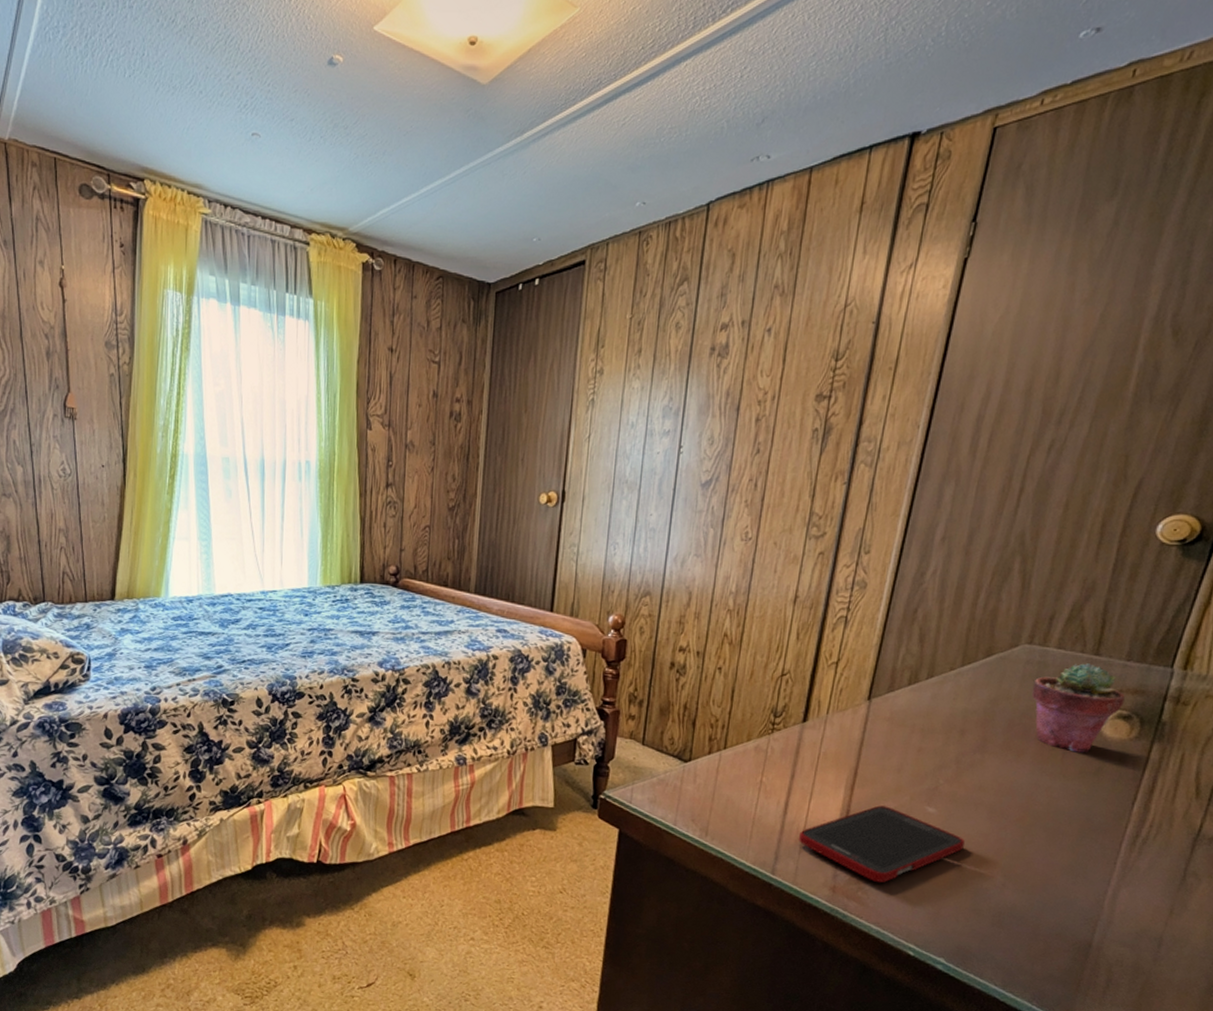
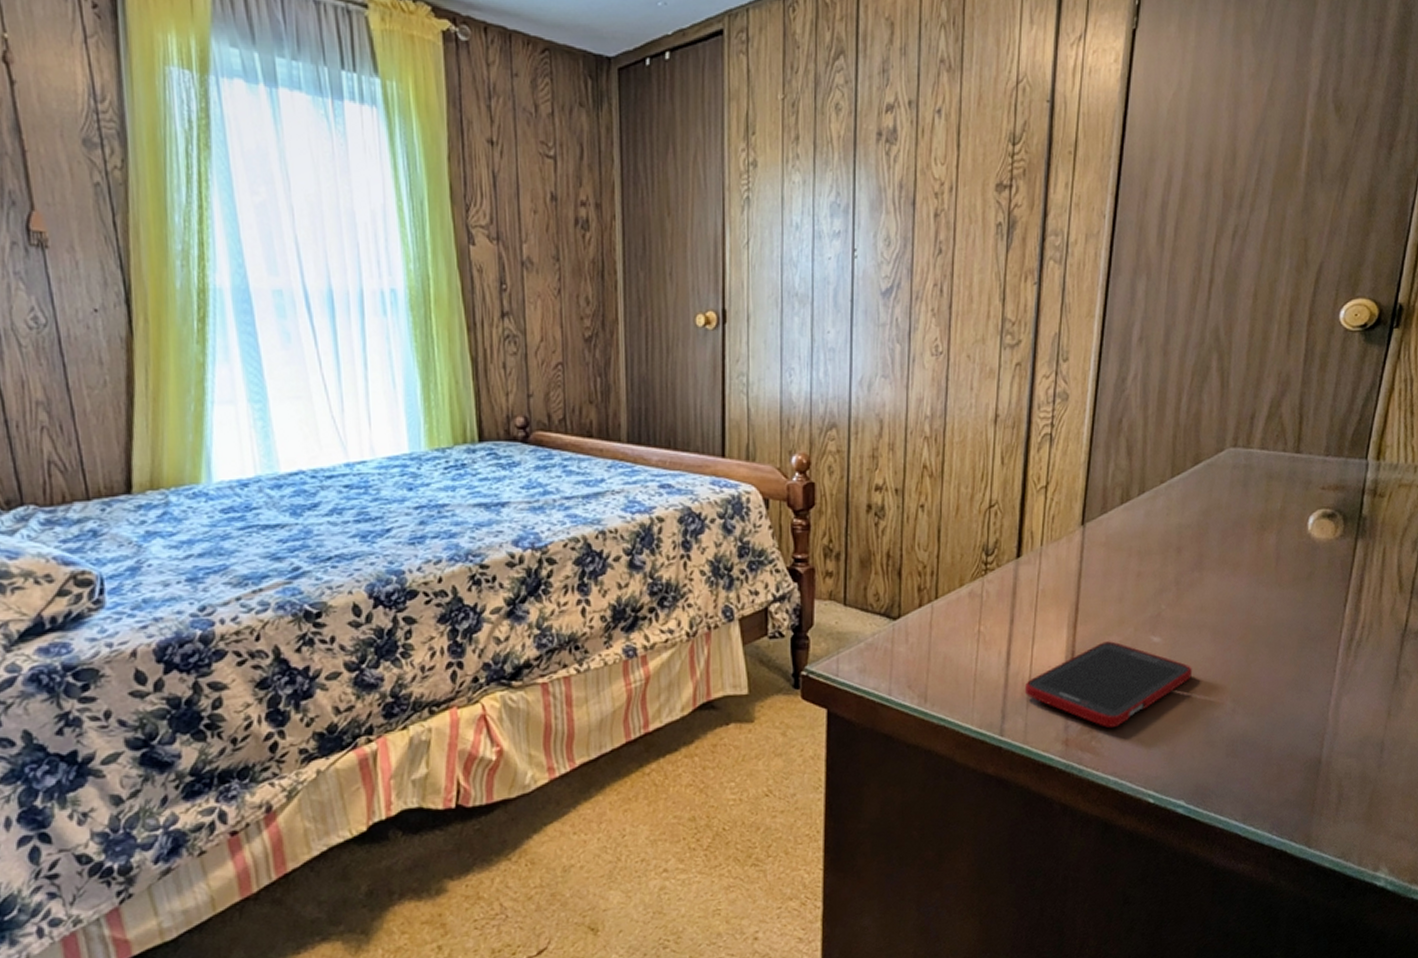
potted succulent: present [1031,663,1125,753] -> none [1241,462,1327,559]

